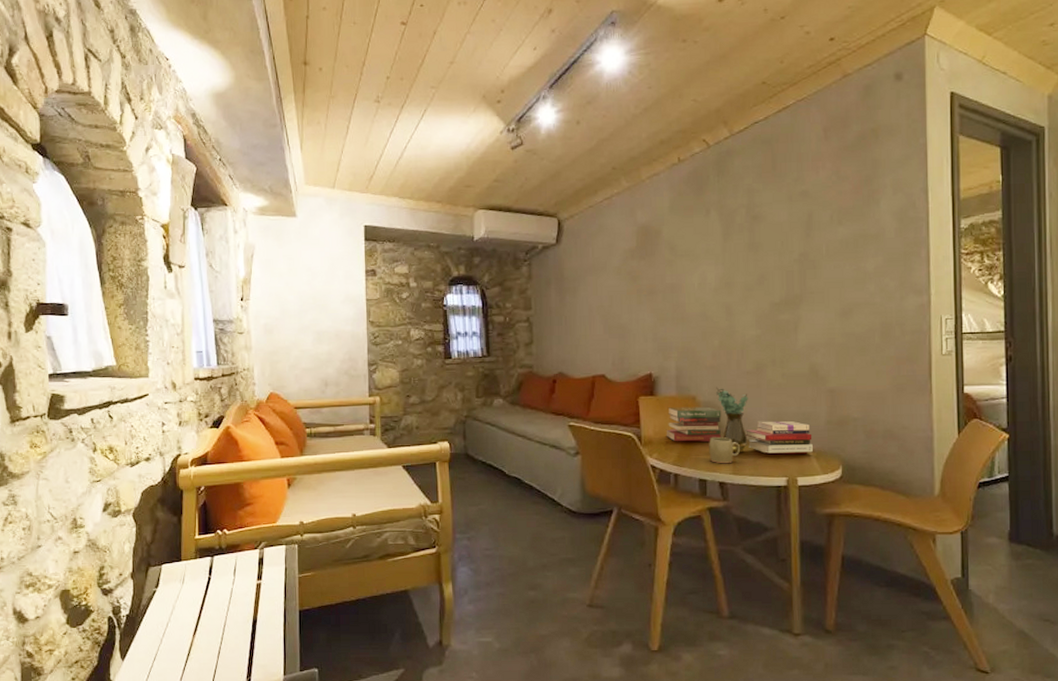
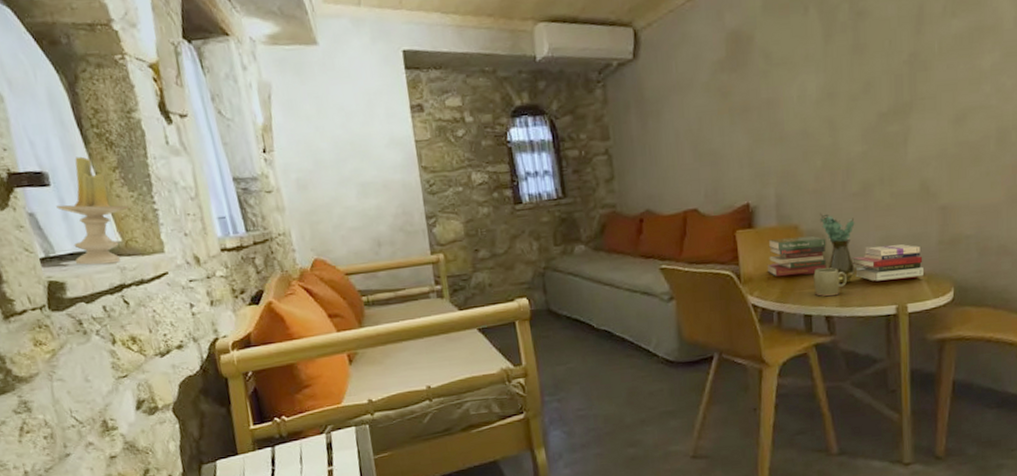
candle: none [69,294,126,383] -> present [56,156,129,265]

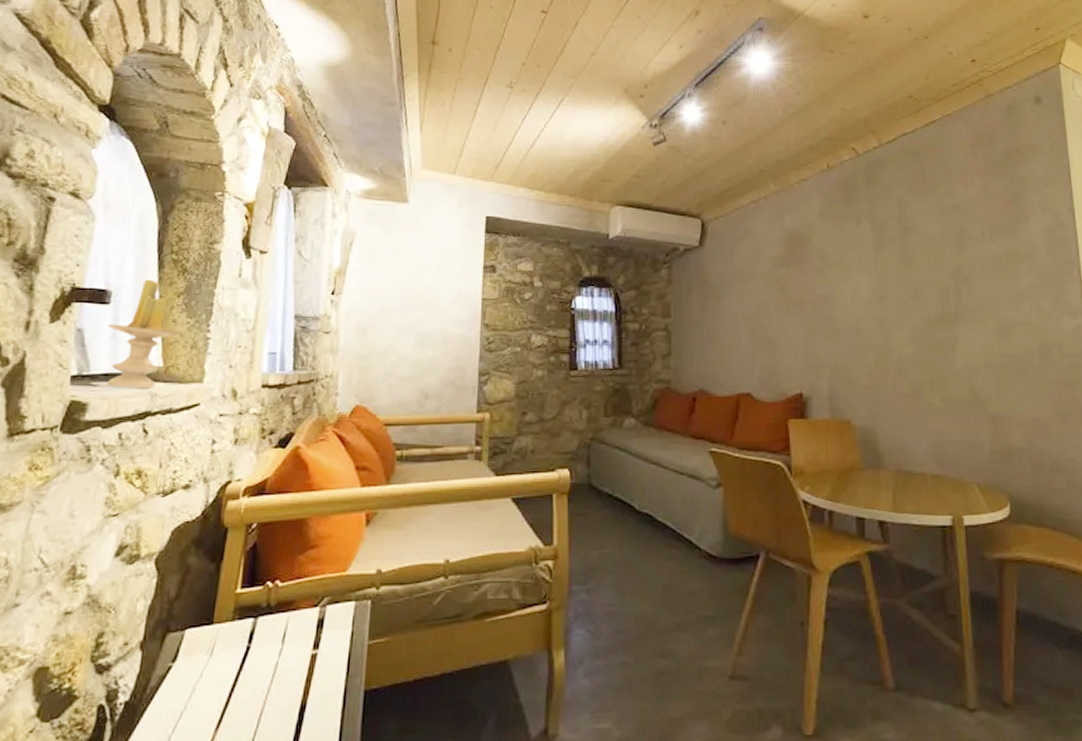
books: present [766,235,827,277] -> none [818,432,879,474]
mug: present [813,267,848,297] -> none [866,467,901,499]
vase: present [820,213,855,284] -> none [872,410,907,486]
books: present [852,244,923,283] -> none [905,449,978,490]

